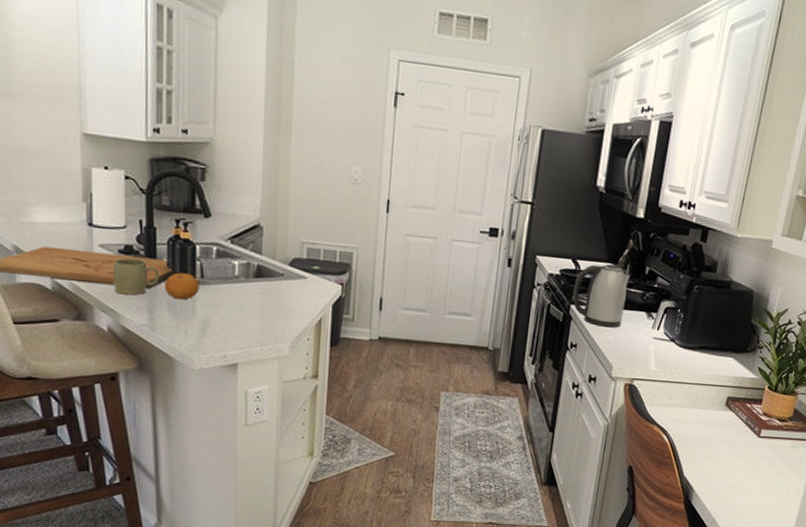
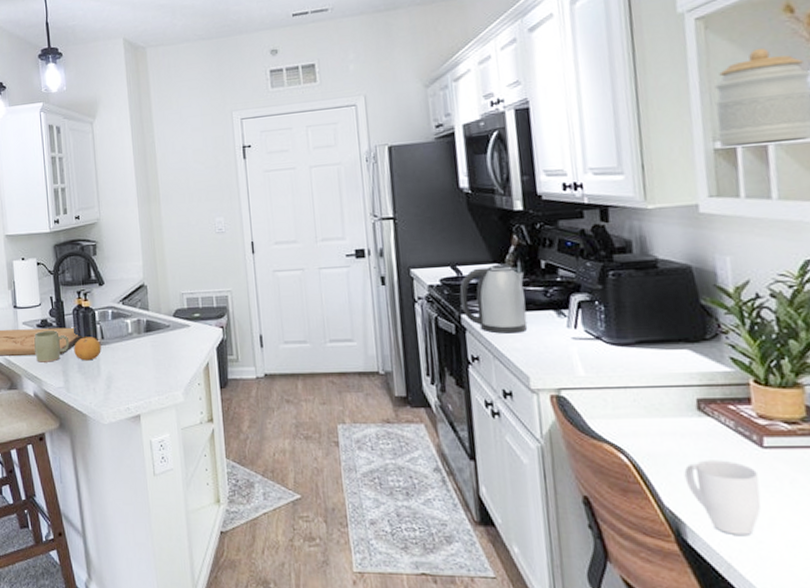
mug: none [702,443,750,499] -> present [684,460,761,535]

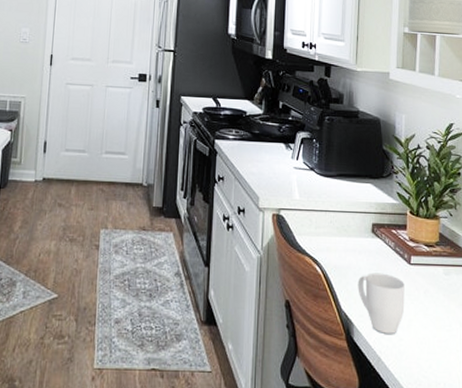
kettle: present [459,264,528,334] -> none [216,100,266,160]

